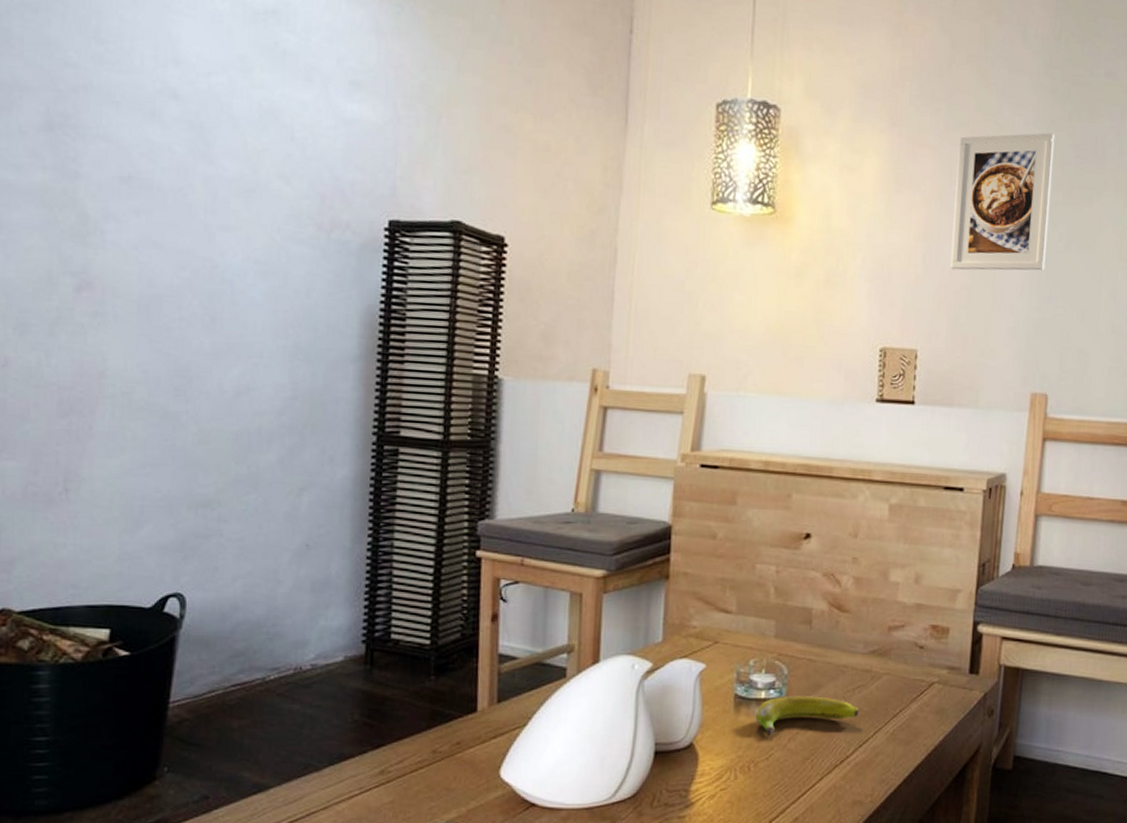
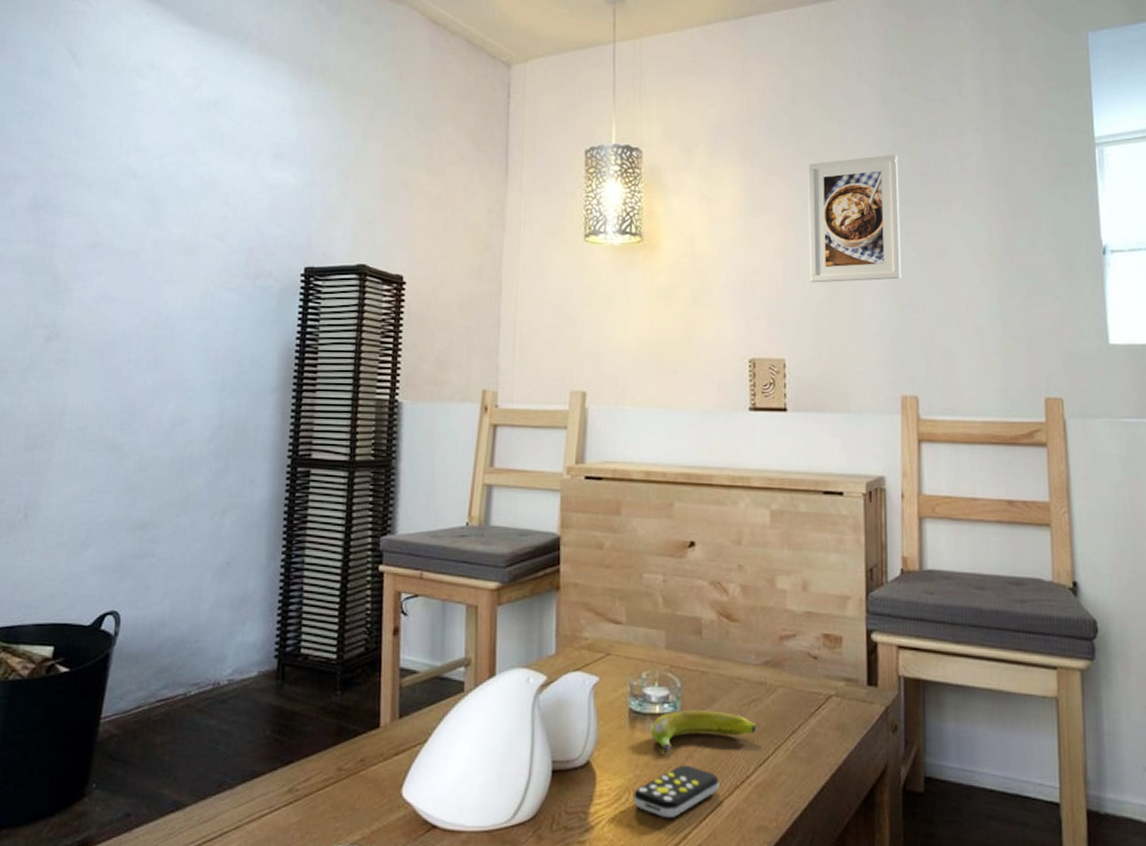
remote control: none [735,746,819,795] -> present [634,765,719,819]

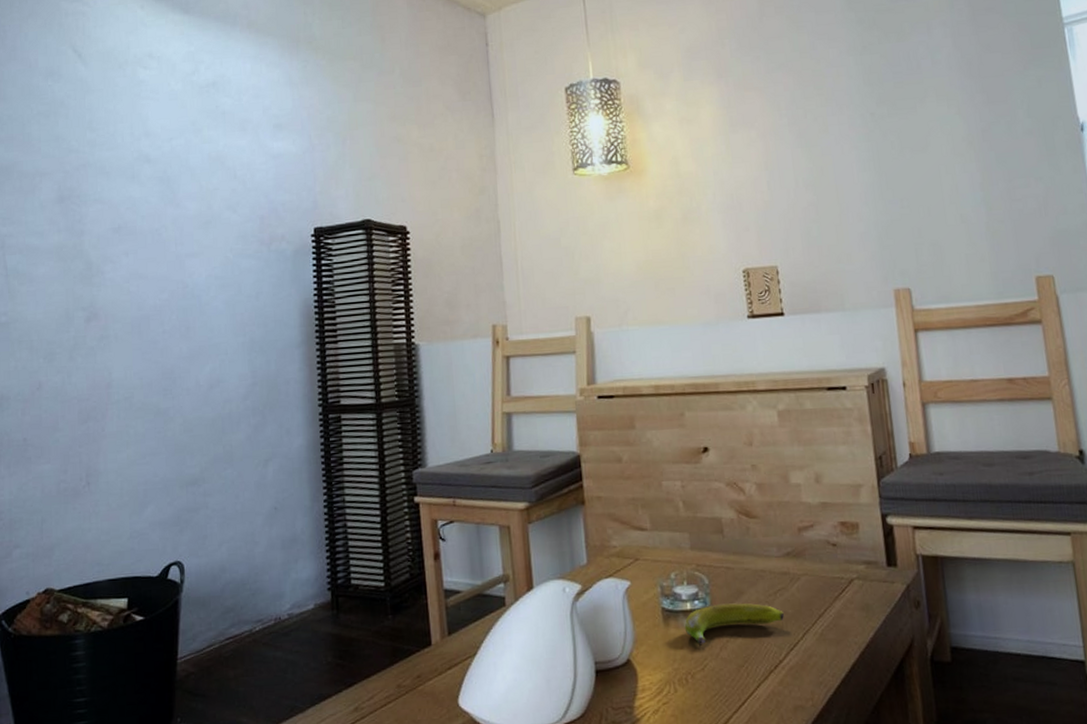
remote control: present [634,765,719,819] -> none [674,655,755,706]
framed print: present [808,155,902,283] -> none [781,58,884,190]

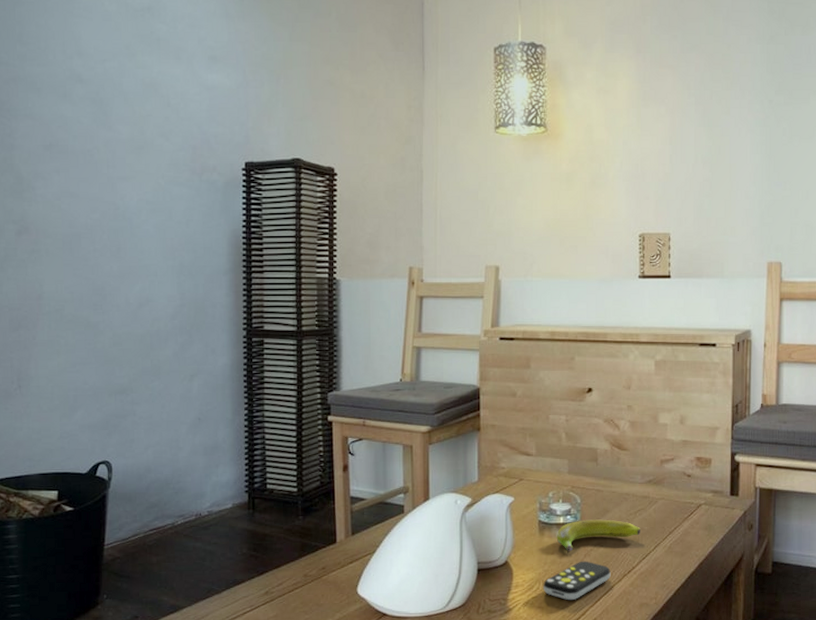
remote control: none [674,655,755,706] -> present [543,561,611,601]

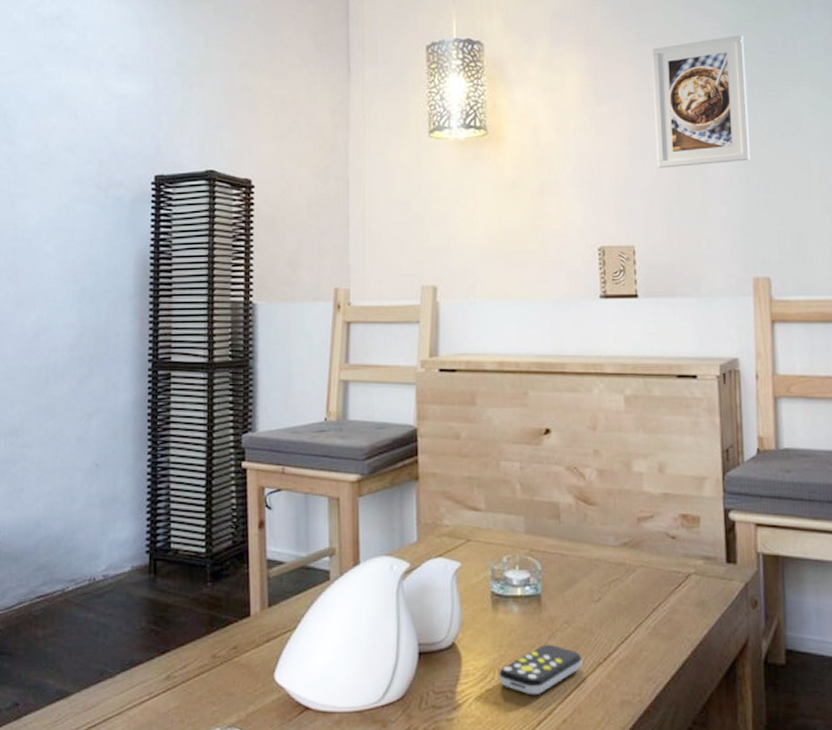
banana: present [556,519,640,553] -> none [513,591,617,634]
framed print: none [693,47,774,166] -> present [652,35,751,169]

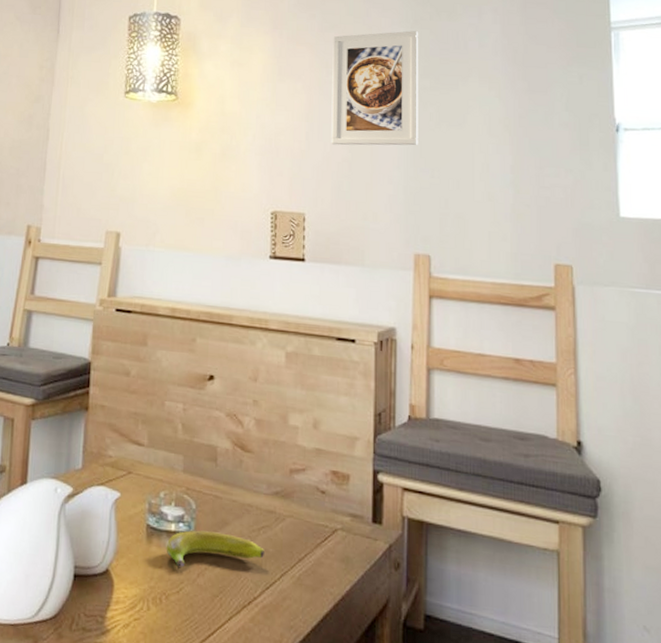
remote control: present [499,644,582,695] -> none [147,581,228,630]
banana: none [513,591,617,634] -> present [166,530,264,570]

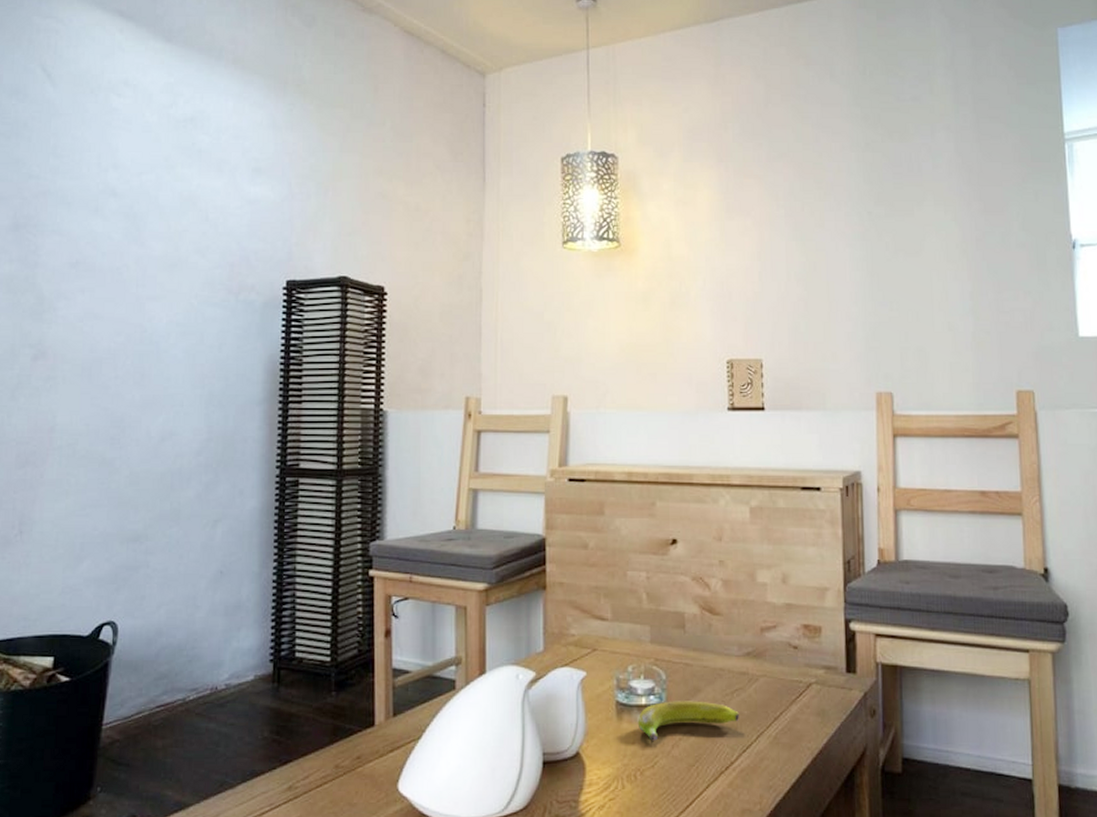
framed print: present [331,31,419,146] -> none [782,155,876,284]

